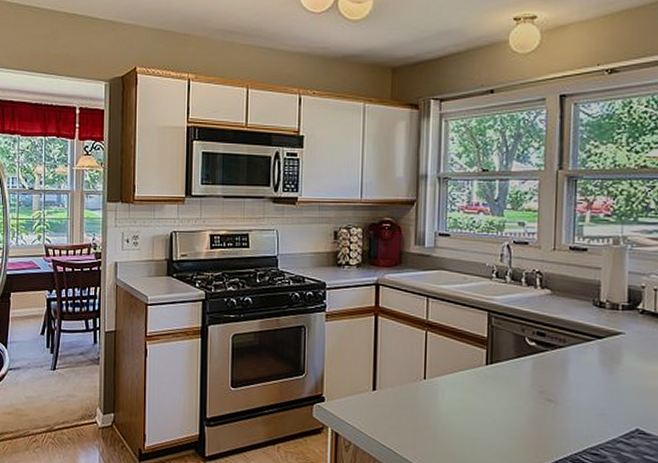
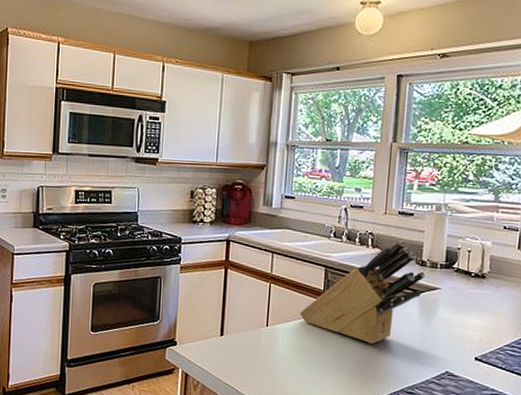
knife block: none [462,279,605,399] -> present [300,240,426,345]

